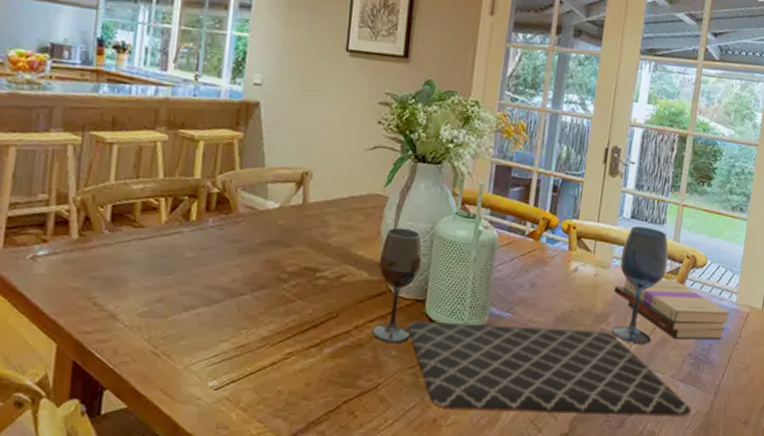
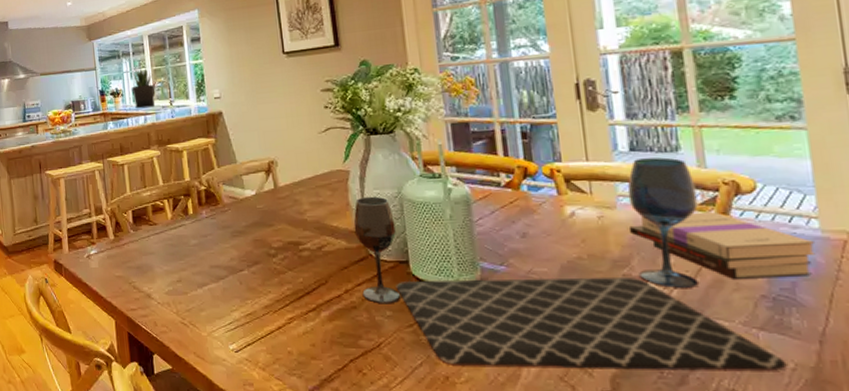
planter: none [145,21,179,78] -> present [132,68,156,109]

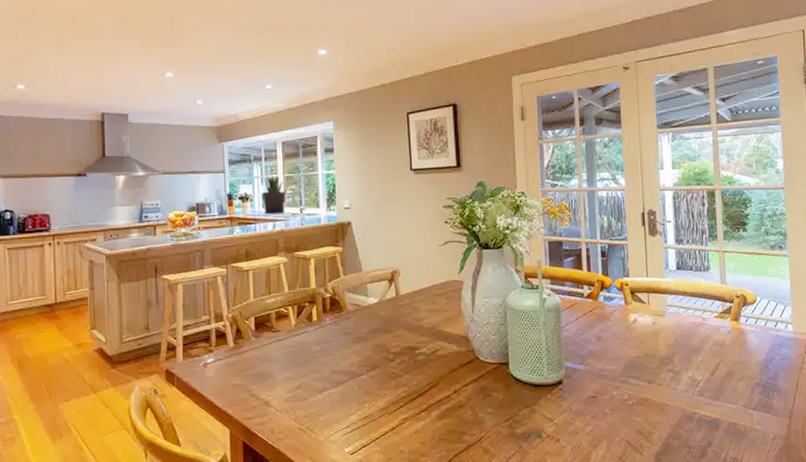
wine glass: present [354,196,402,304] -> none [464,304,501,402]
placemat: present [396,278,787,369] -> none [497,372,769,453]
wineglass: present [627,157,698,288] -> none [674,275,719,380]
books: present [628,211,816,279] -> none [673,318,790,371]

